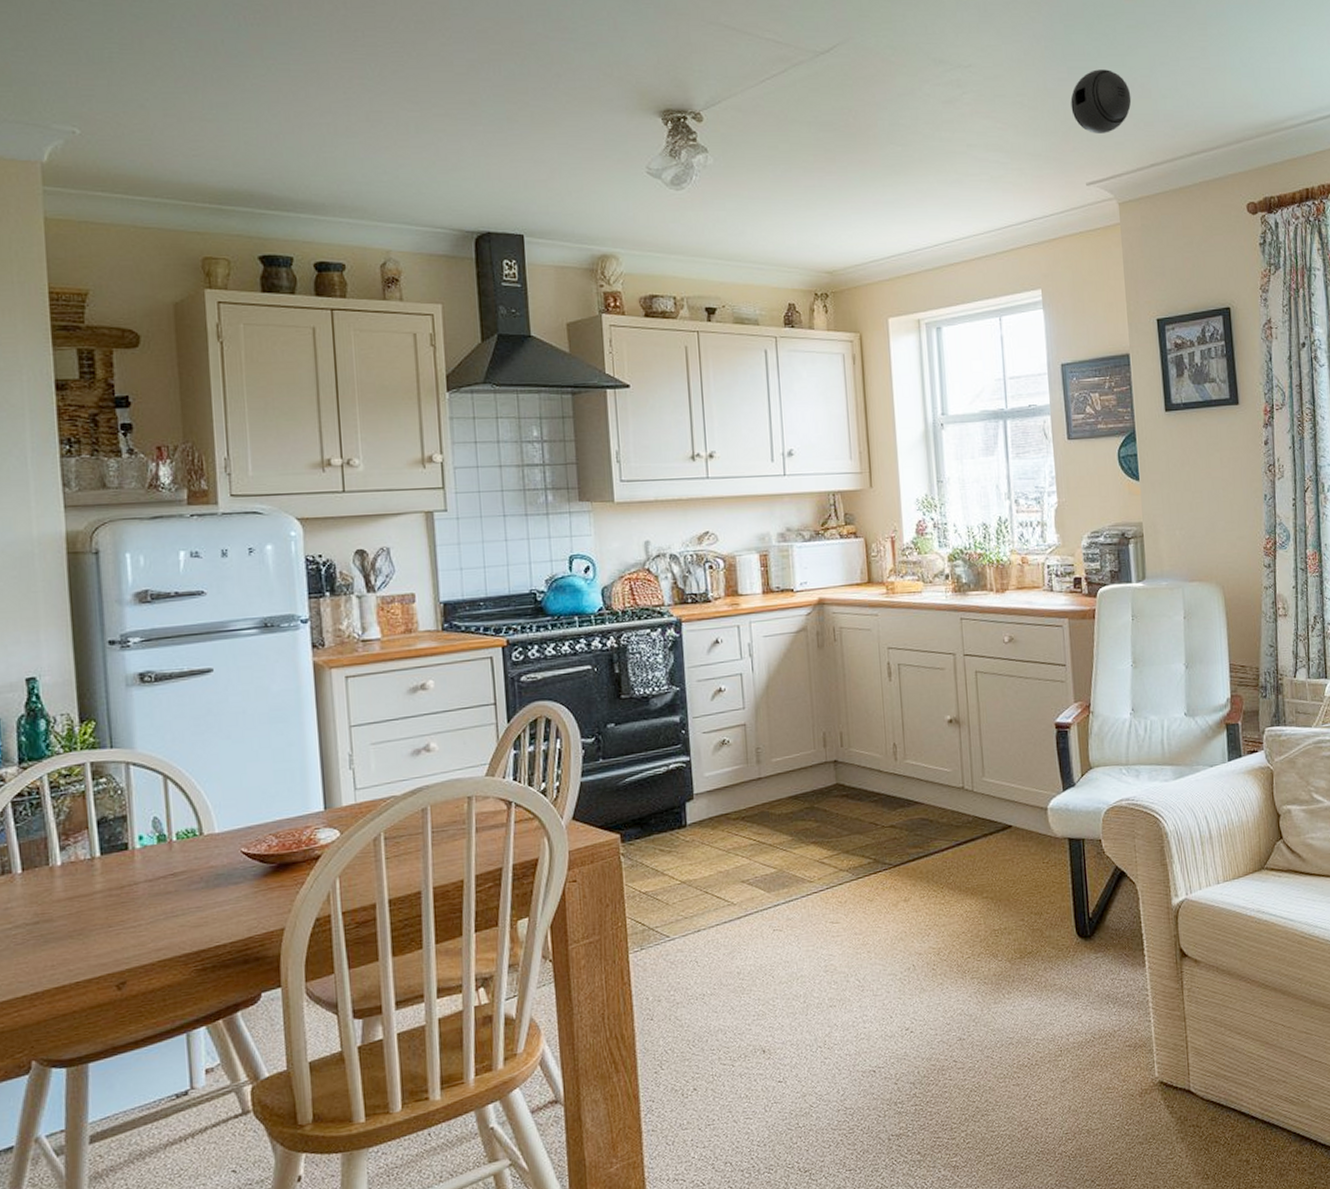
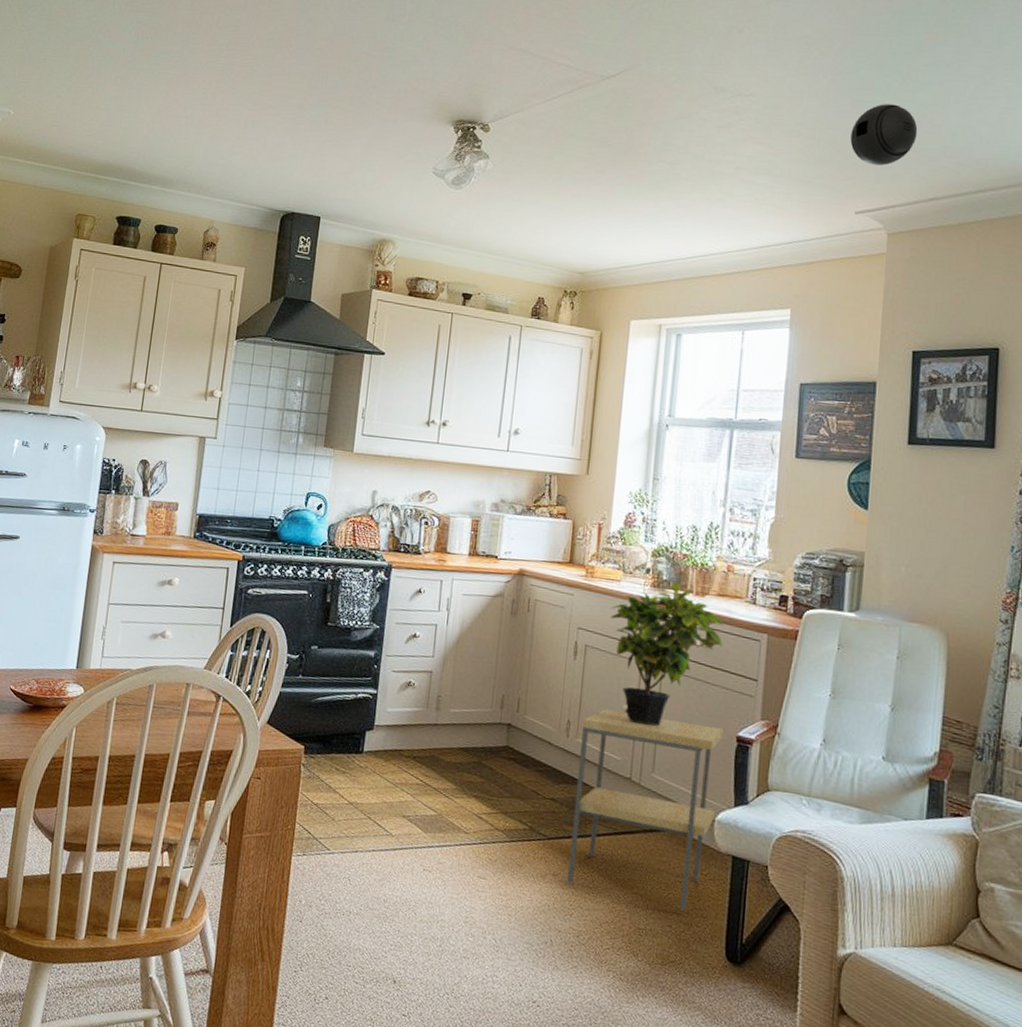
side table: none [909,719,1048,905] -> present [567,709,724,911]
potted plant: none [917,583,1029,731] -> present [610,582,724,726]

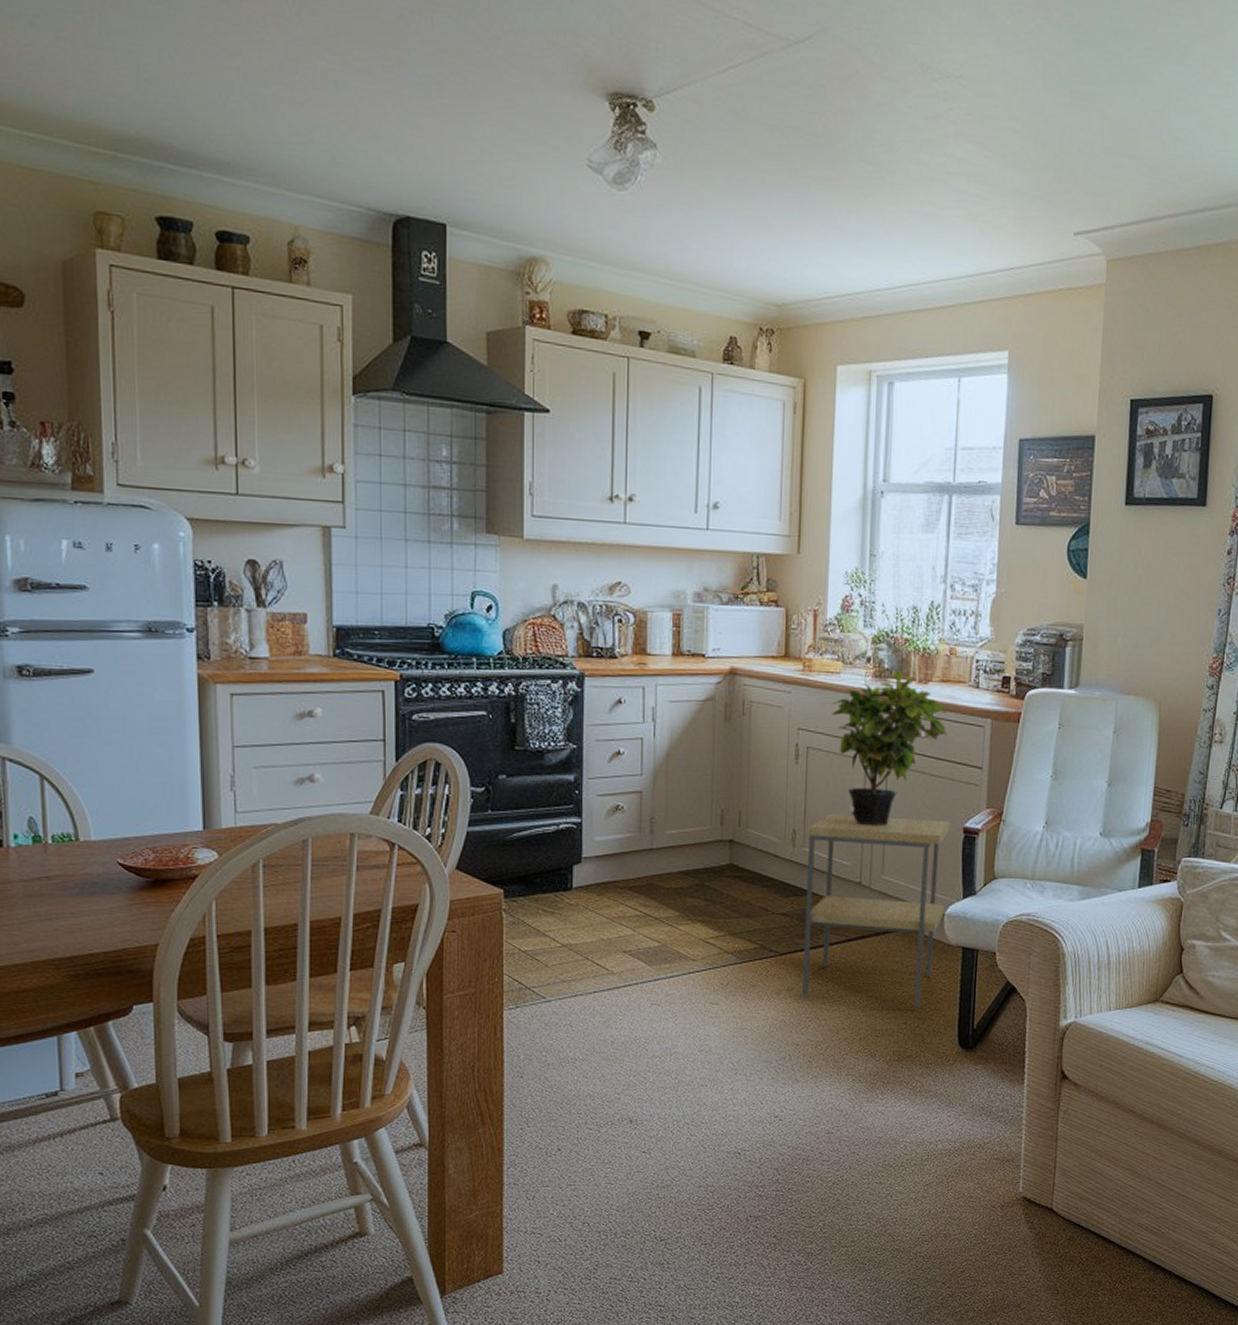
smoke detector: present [850,104,918,166] -> none [1068,97,1138,176]

